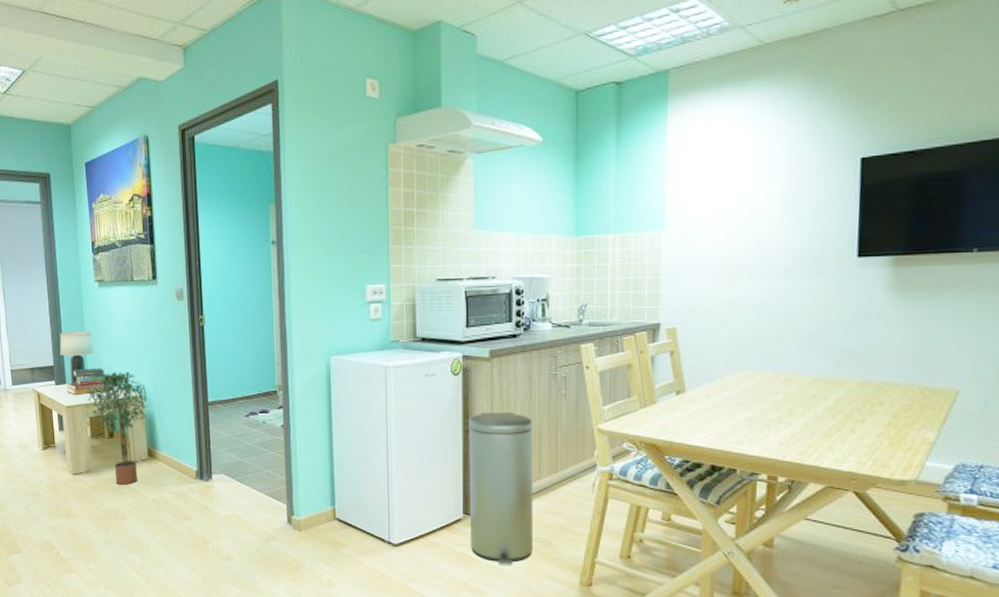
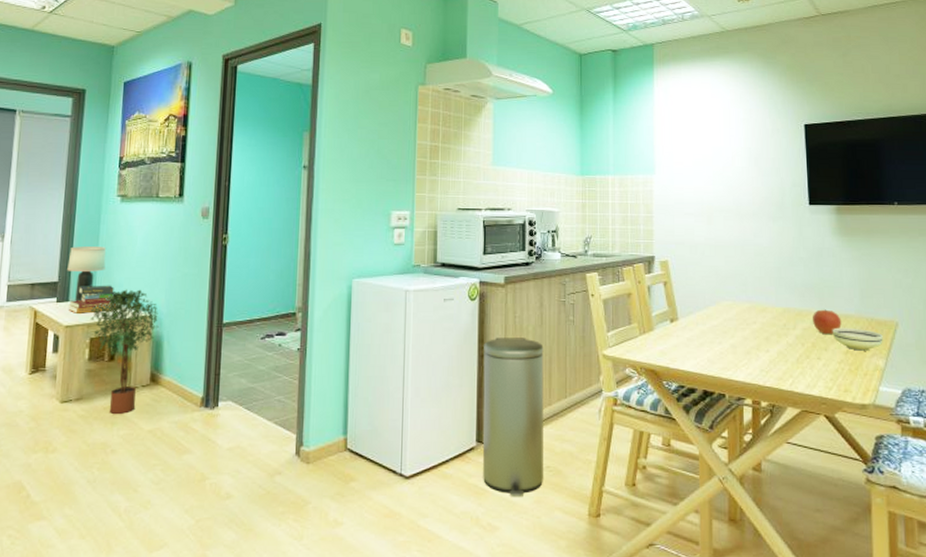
fruit: none [848,377,886,406] -> present [812,309,842,335]
bowl: none [872,397,937,423] -> present [832,327,883,351]

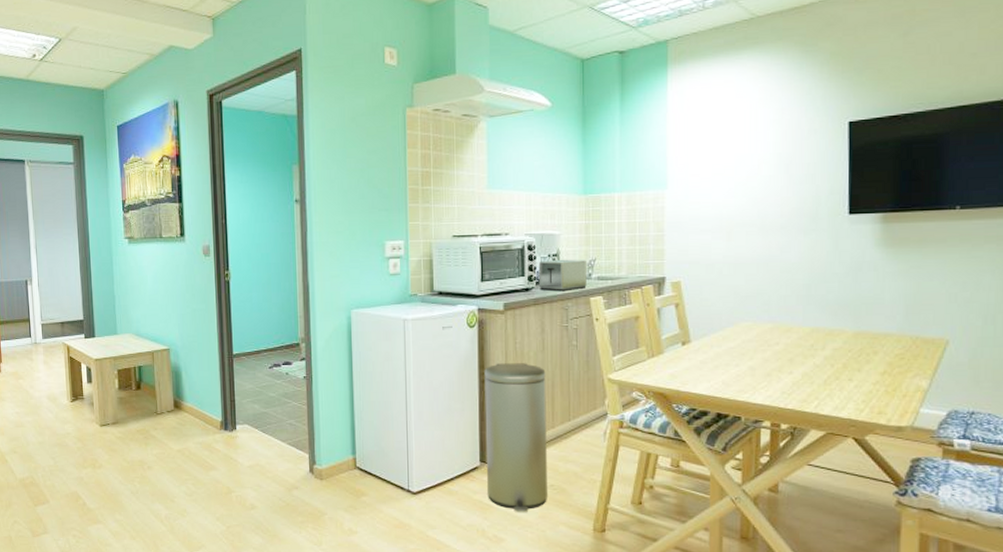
table lamp: present [67,246,107,302] -> none [89,287,123,337]
books: present [69,285,117,314] -> none [96,321,136,348]
potted tree: present [90,289,159,414] -> none [114,325,176,436]
toaster: none [538,235,583,267] -> present [538,259,587,292]
fruit: present [812,309,842,335] -> none [844,328,880,355]
bowl: present [832,327,883,351] -> none [868,347,929,371]

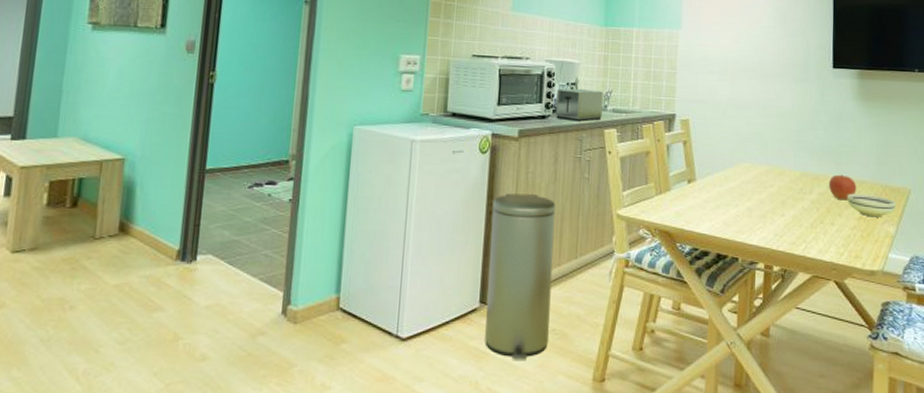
fruit: none [844,328,880,355] -> present [828,174,857,201]
bowl: none [868,347,929,371] -> present [847,193,895,218]

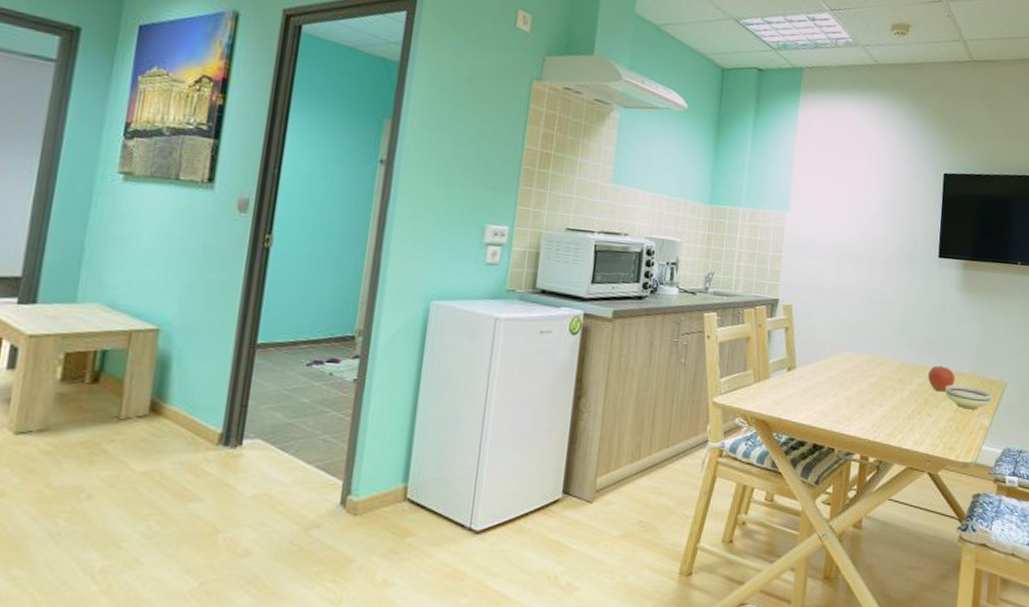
pedal bin: present [485,193,556,362] -> none [566,377,649,555]
toaster: present [555,88,603,122] -> none [653,268,705,304]

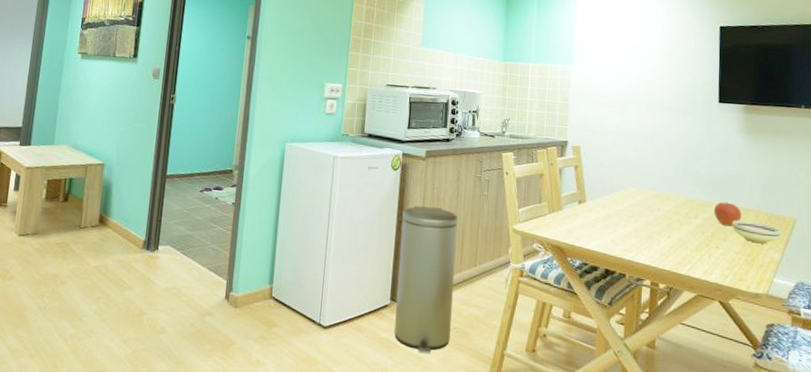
pedal bin: none [566,377,649,555] -> present [394,206,458,354]

